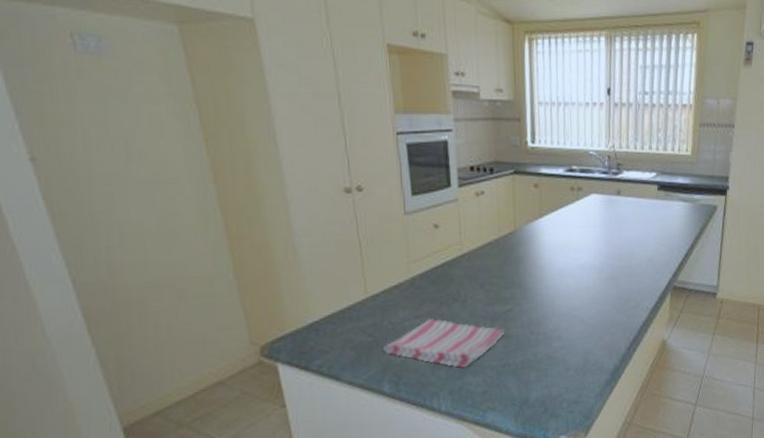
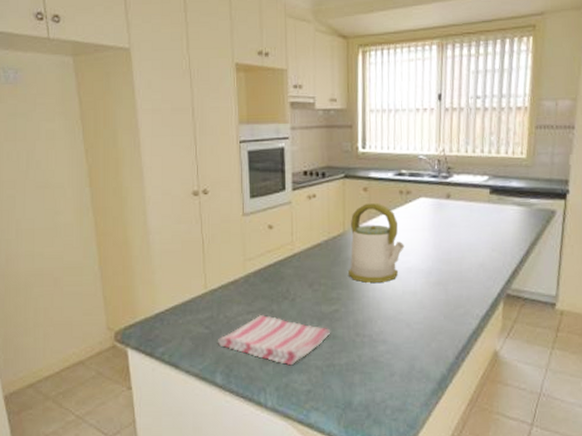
kettle: none [521,200,577,281] -> present [348,203,404,283]

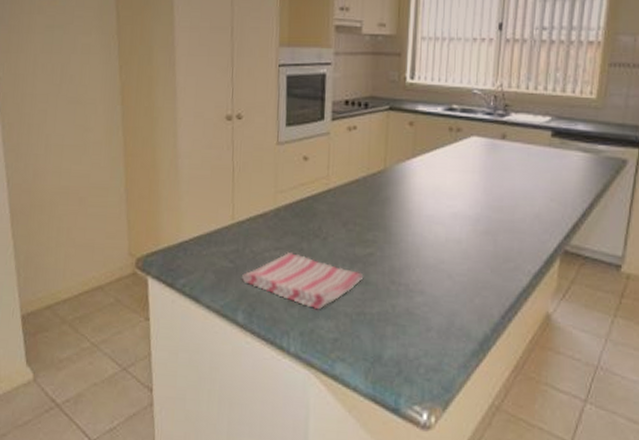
kettle: present [348,203,404,283] -> none [387,139,451,227]

